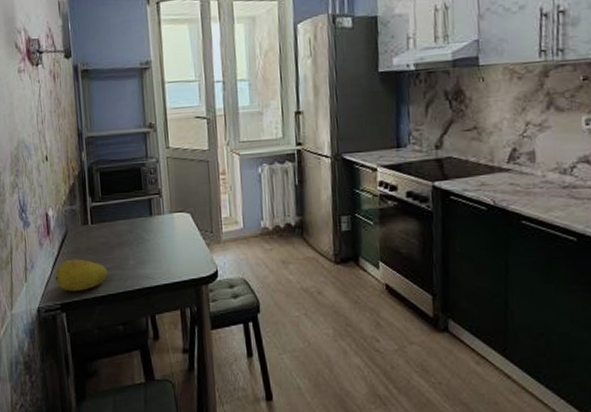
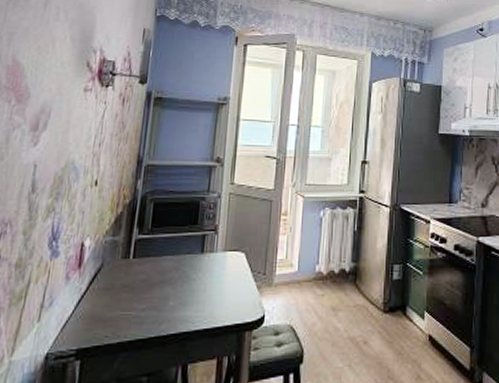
fruit: present [55,259,108,291] -> none [76,297,142,335]

